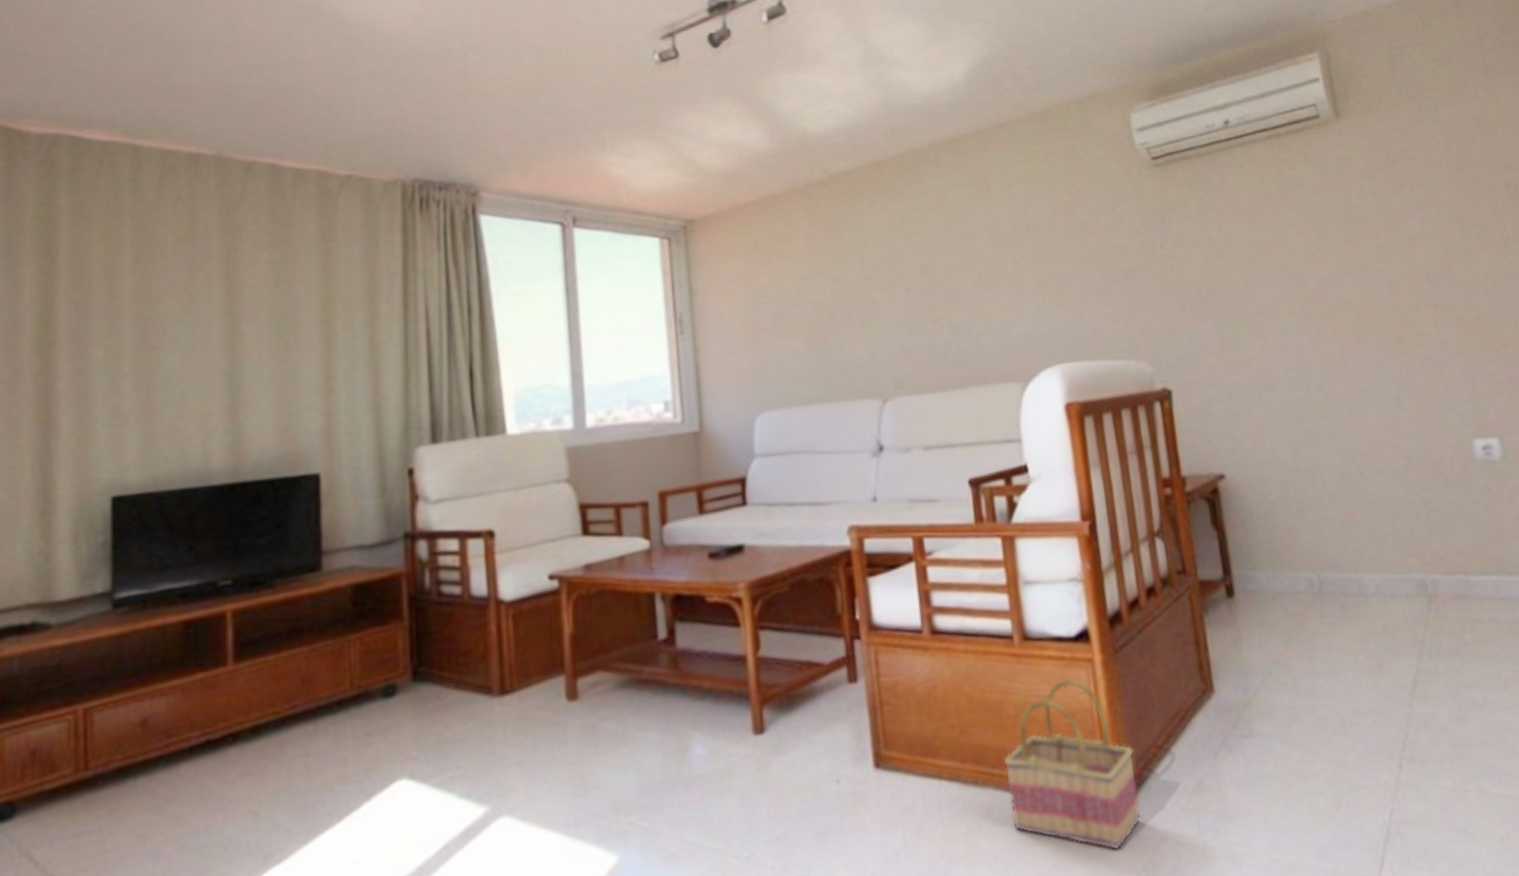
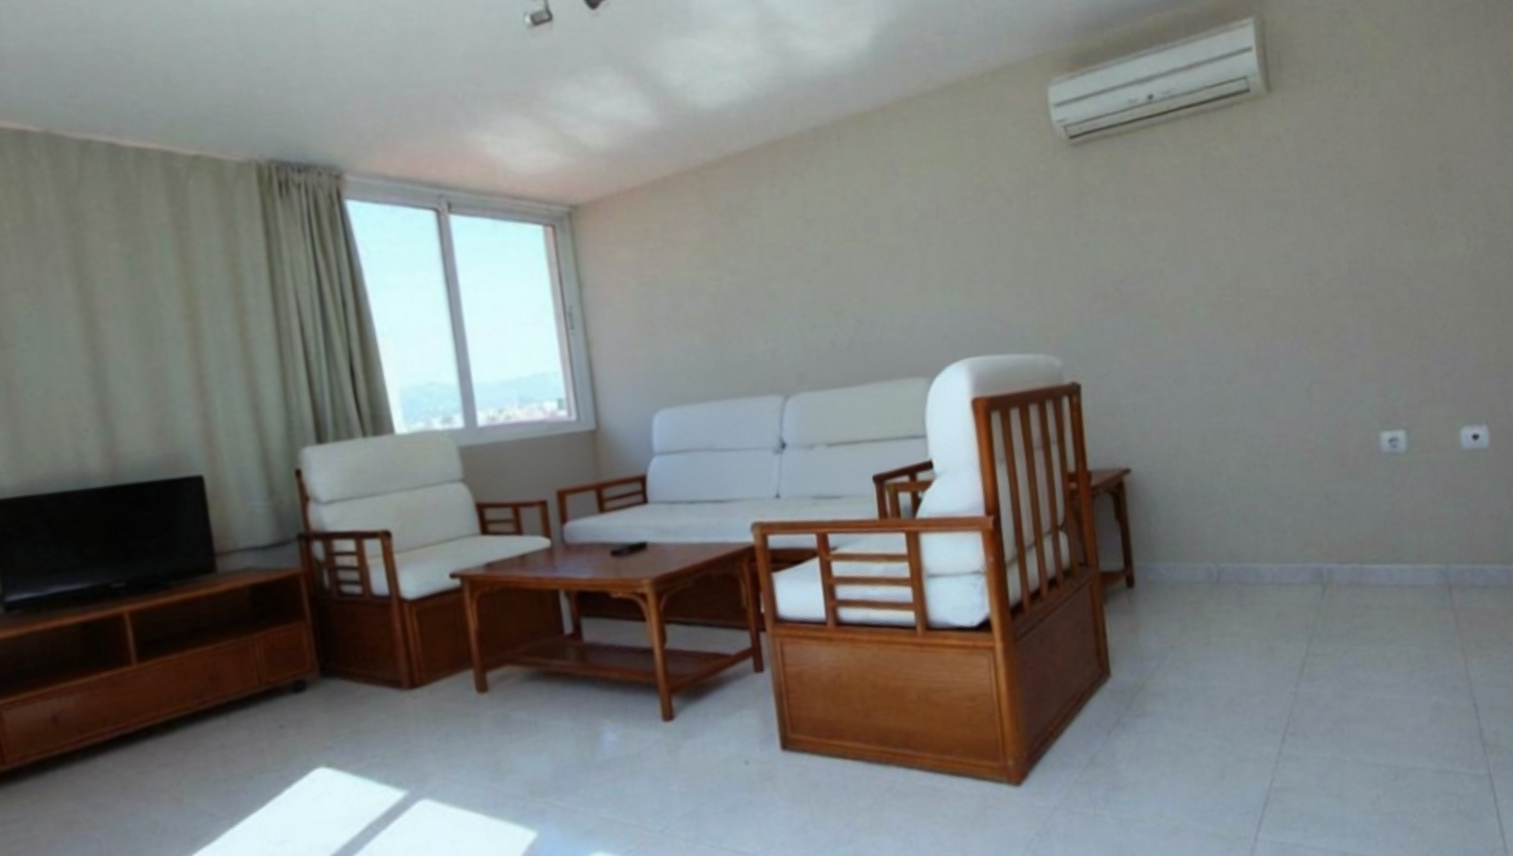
basket: present [1003,677,1141,851] -> none [906,664,1036,819]

